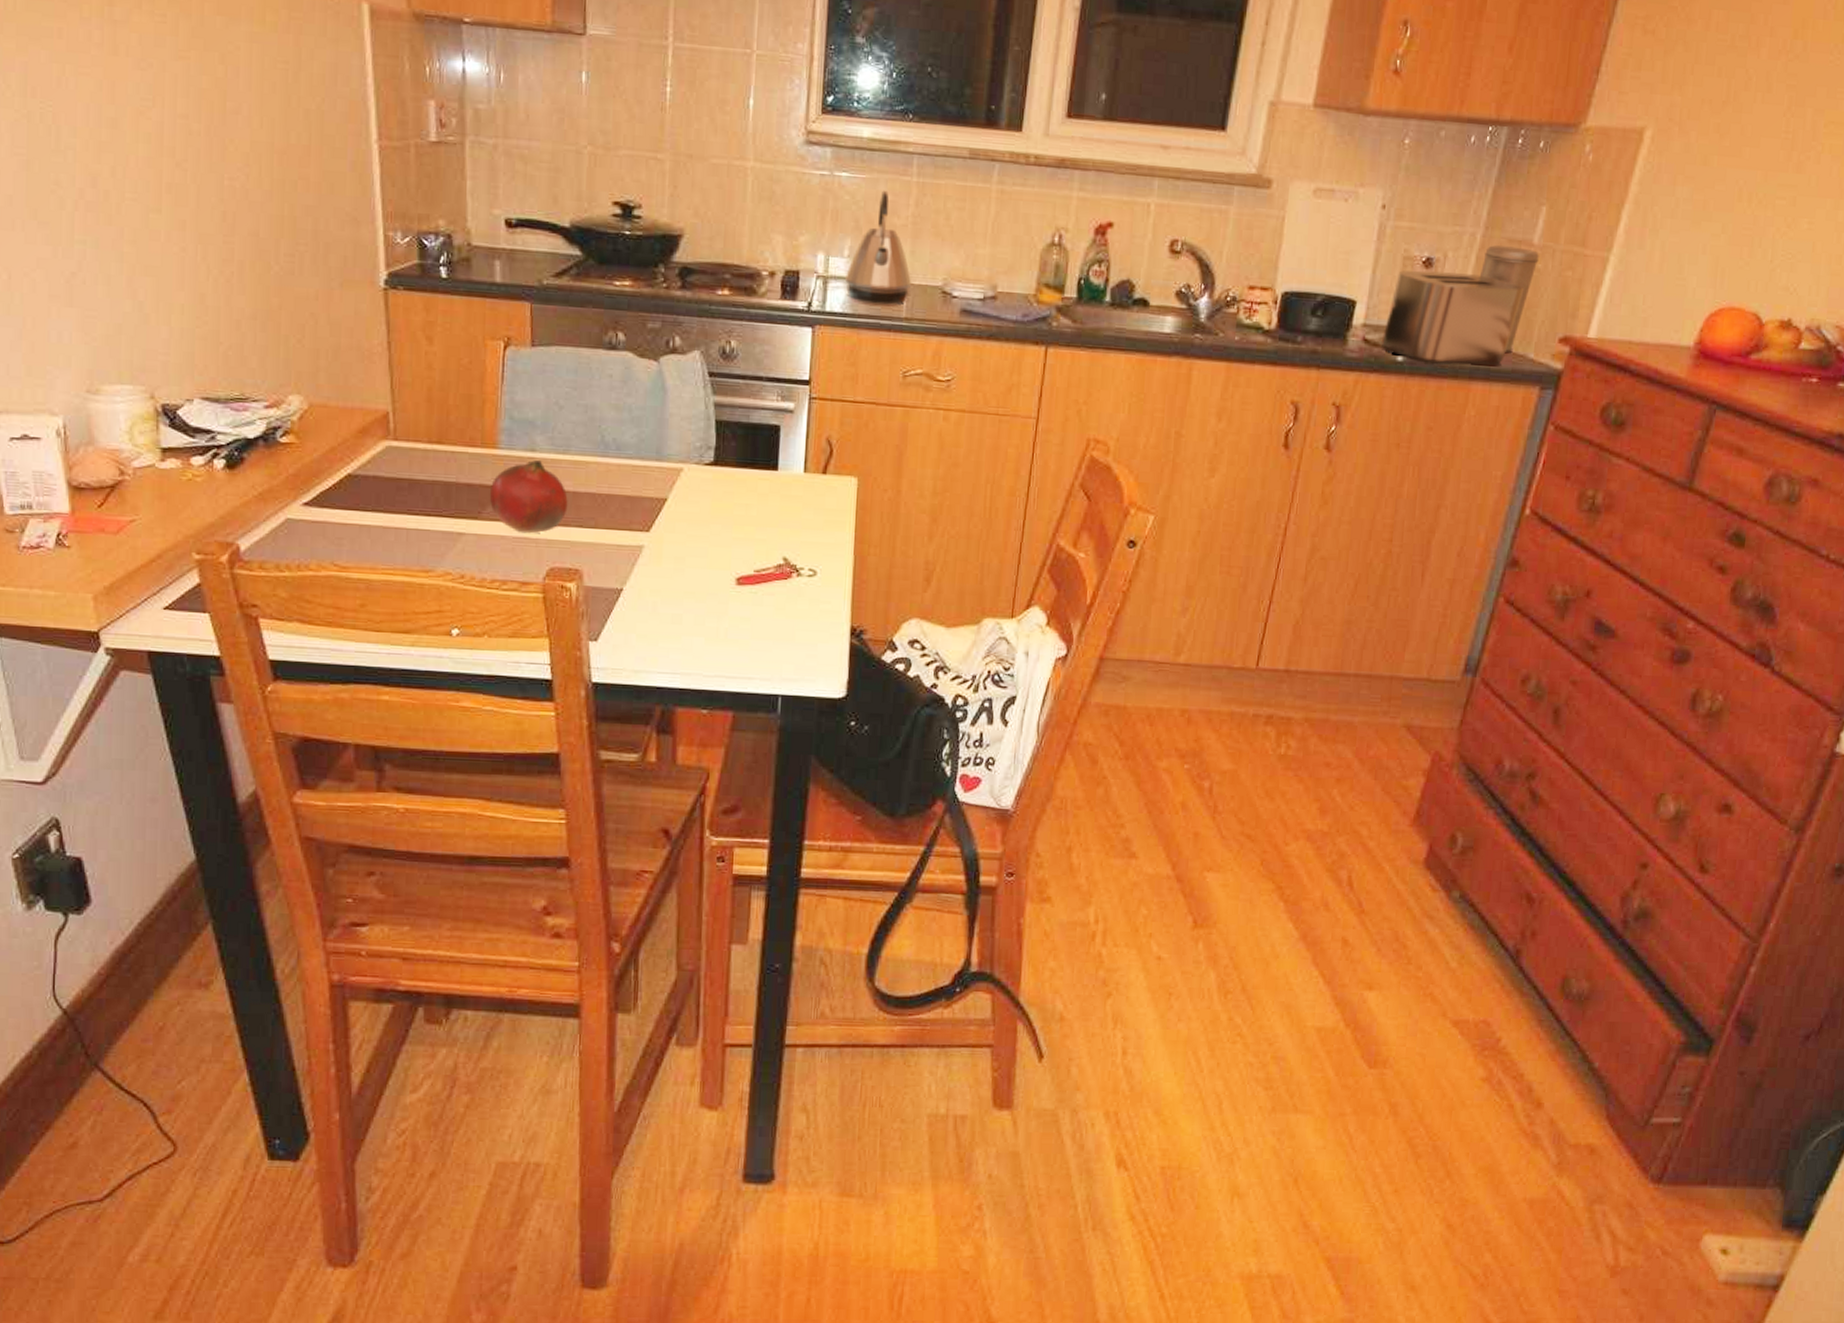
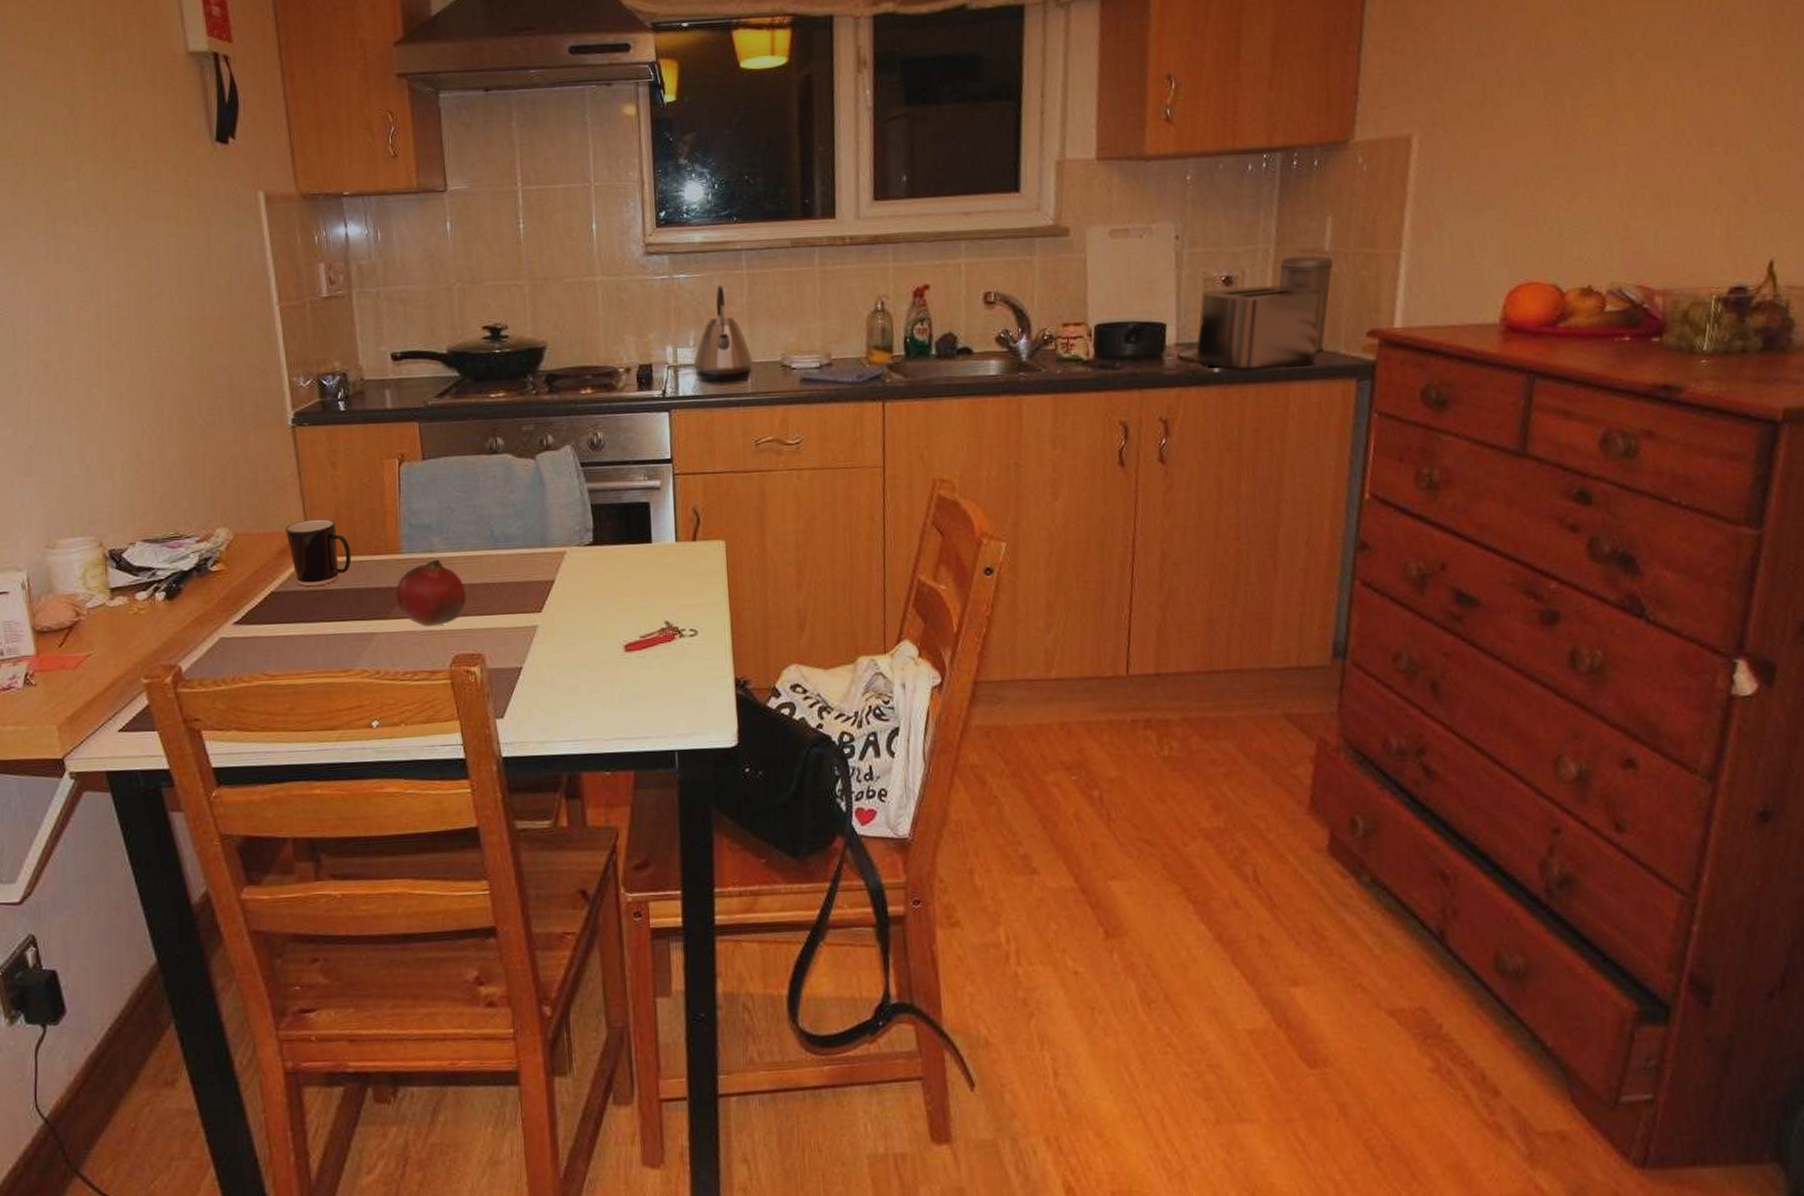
mug: none [369,397,442,474] -> present [286,518,352,587]

